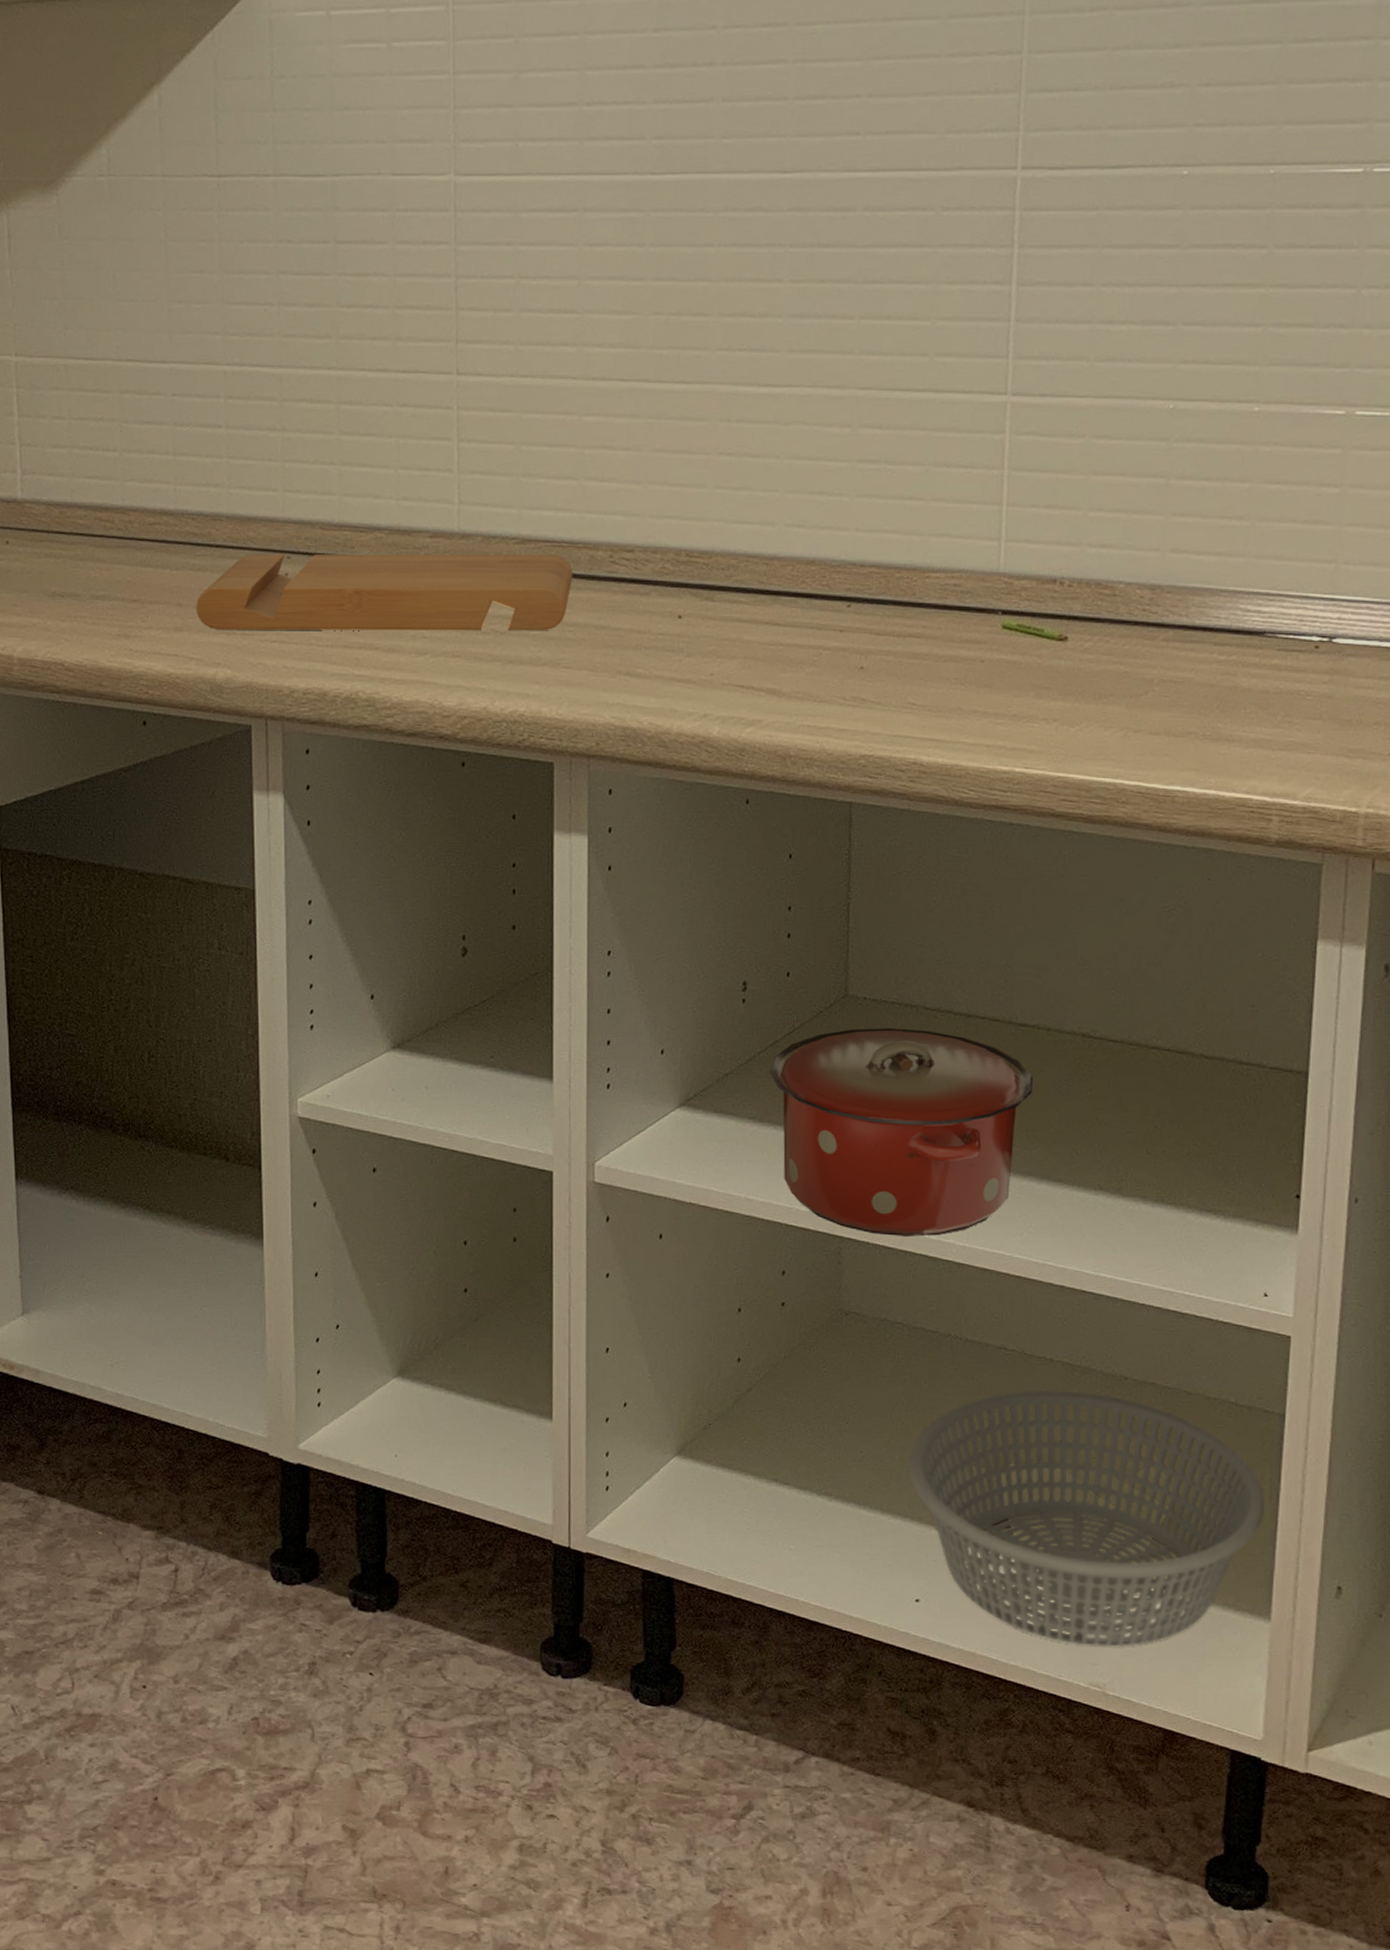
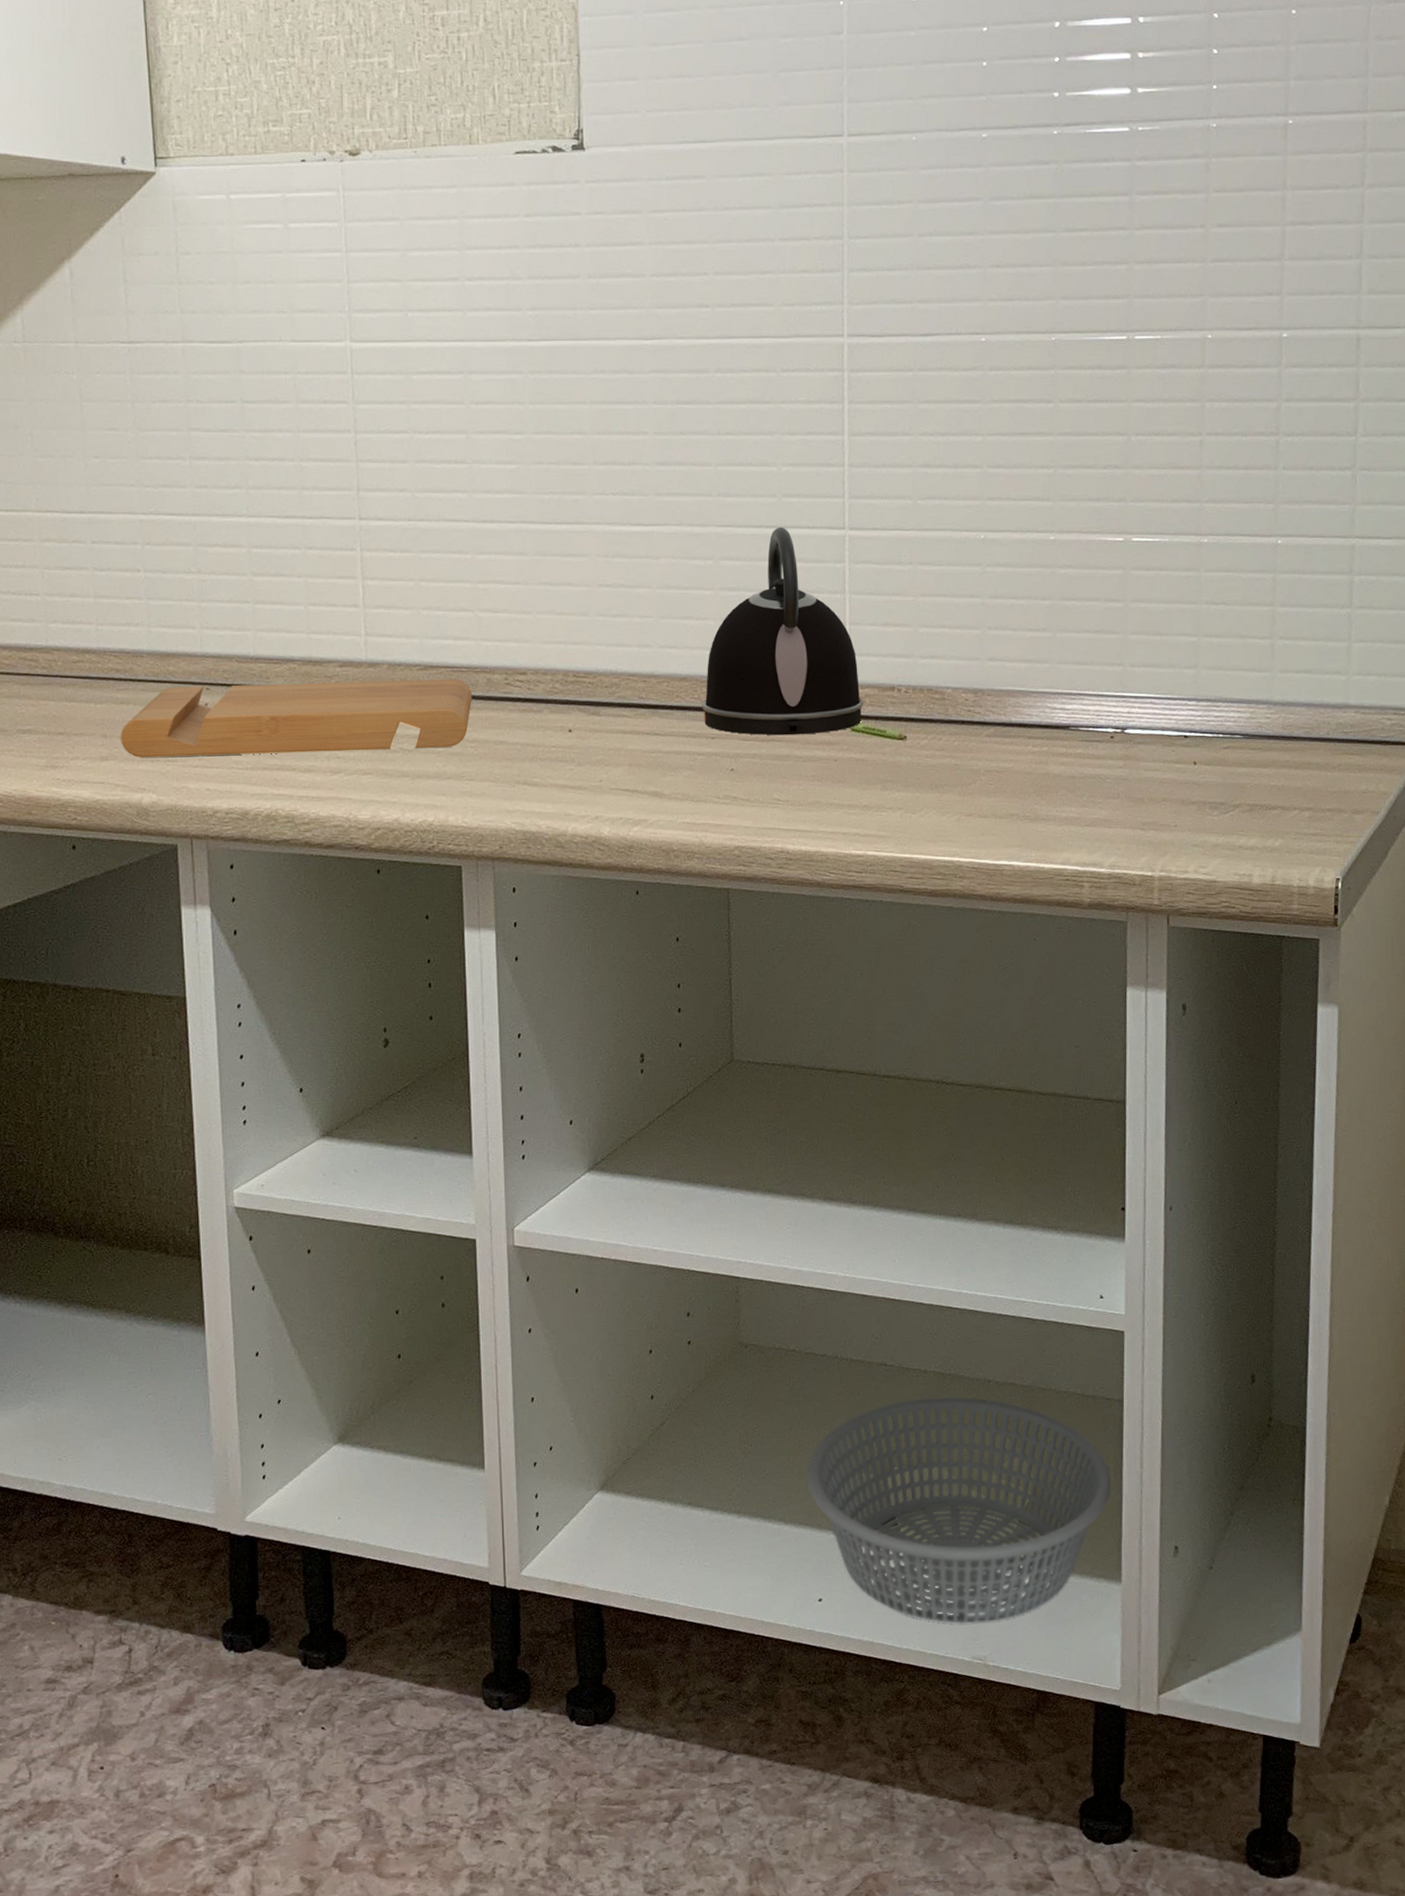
casserole: present [770,1028,1032,1237] -> none [668,1086,897,1273]
kettle: none [830,390,1020,631] -> present [702,527,865,736]

